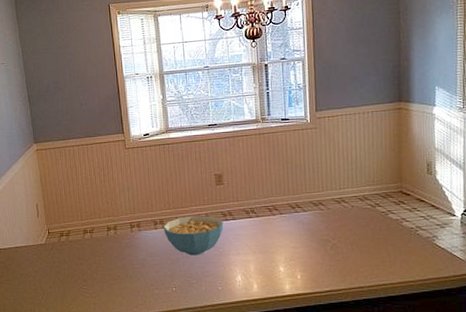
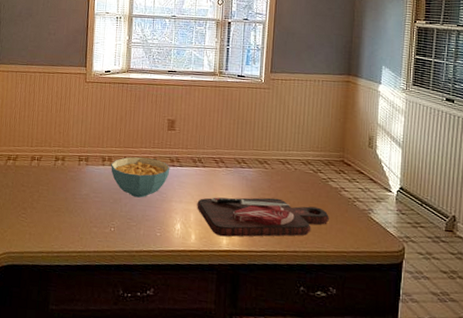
cutting board: none [255,238,392,282] -> present [197,197,329,237]

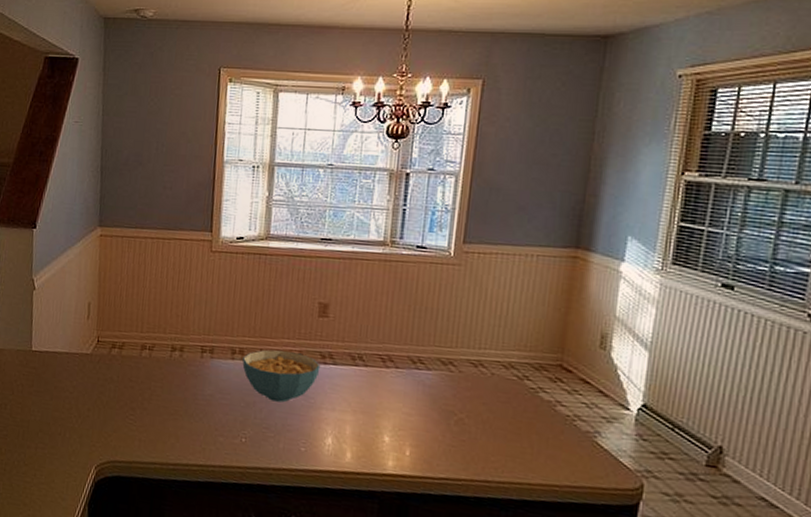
cutting board: present [197,197,329,237] -> none [354,405,537,462]

